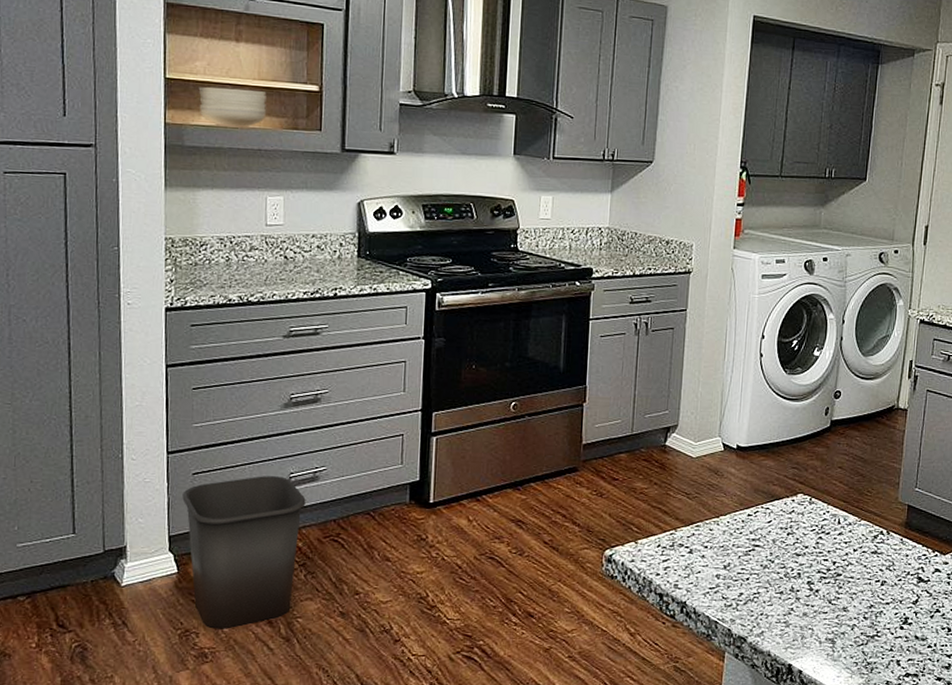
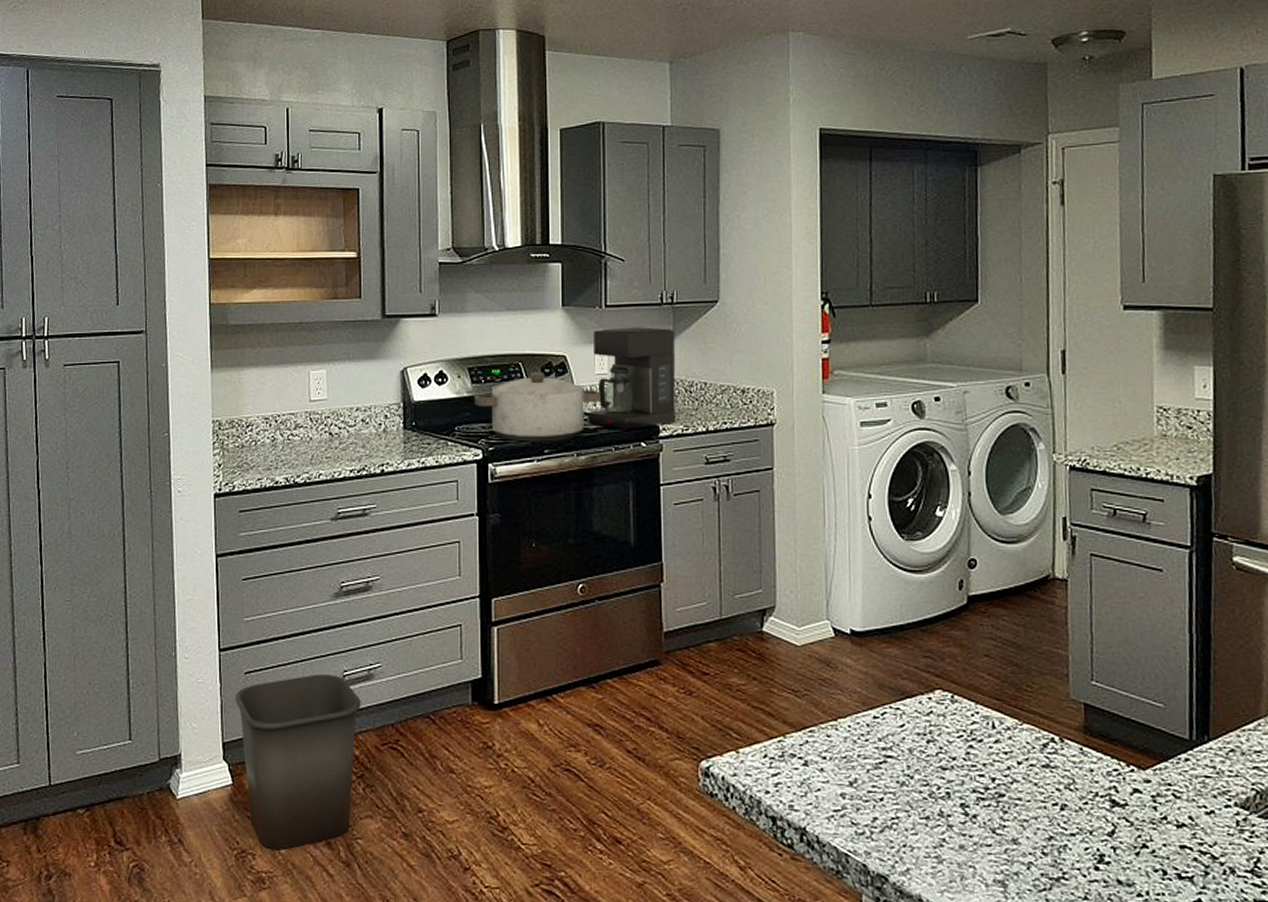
bowl: present [198,87,268,128] -> none [240,262,307,302]
cooking pot: none [426,213,543,277] -> present [474,373,600,442]
coffee maker: none [529,178,614,270] -> present [587,327,676,430]

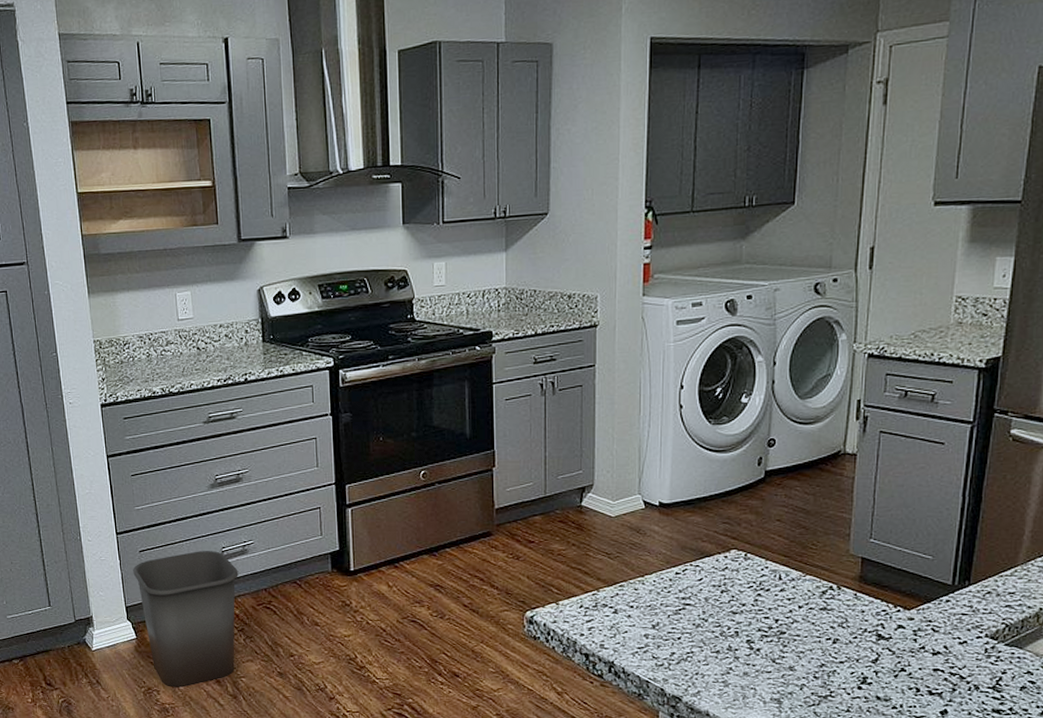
cooking pot: present [474,373,600,442] -> none [324,286,439,350]
coffee maker: present [587,327,676,430] -> none [427,240,508,336]

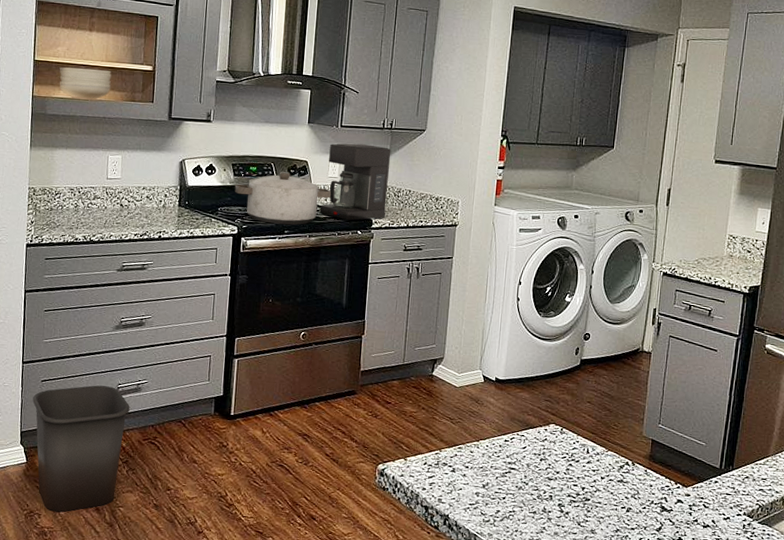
bowl: none [106,193,168,232] -> present [59,67,112,100]
cooking pot: none [324,286,439,350] -> present [234,172,331,225]
coffee maker: none [427,240,508,336] -> present [319,143,391,221]

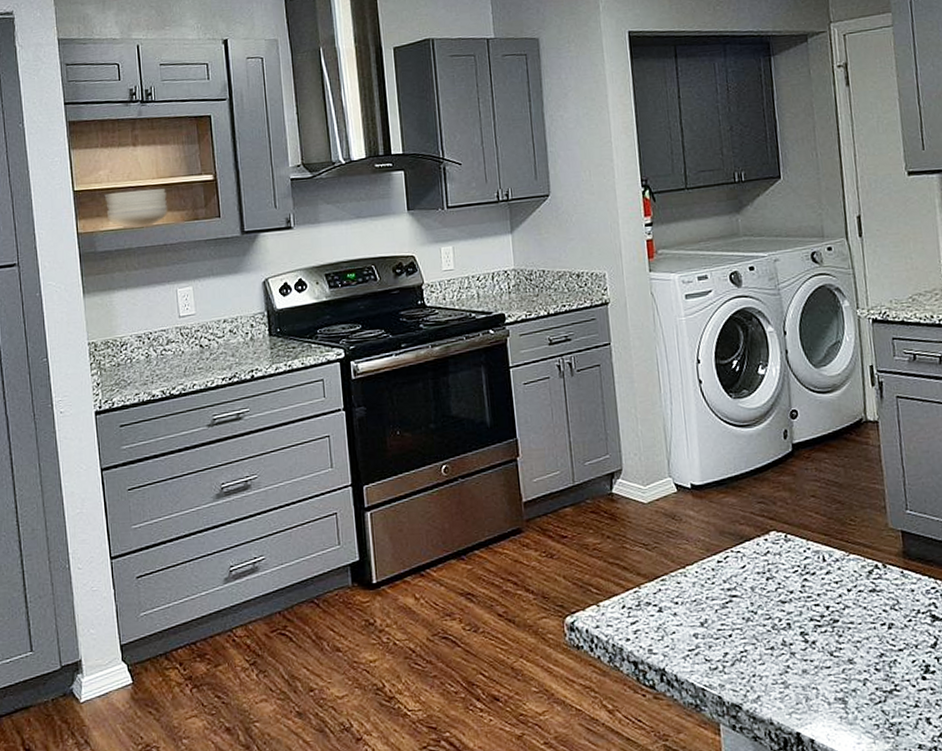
waste bin: present [32,385,130,513] -> none [129,571,249,741]
cooking pot: present [234,172,331,225] -> none [332,273,449,339]
coffee maker: present [319,143,391,221] -> none [438,223,519,320]

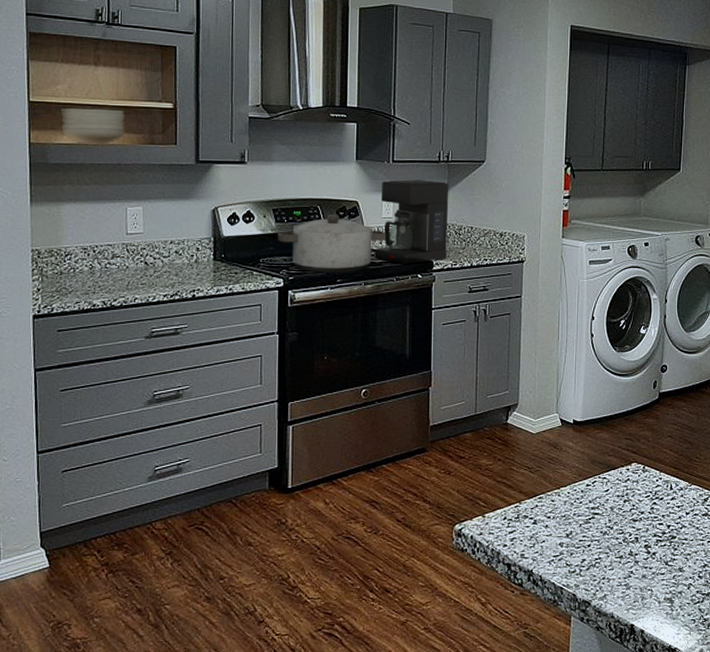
cooking pot: none [332,273,449,339] -> present [277,215,386,273]
coffee maker: none [438,223,519,320] -> present [374,179,449,265]

